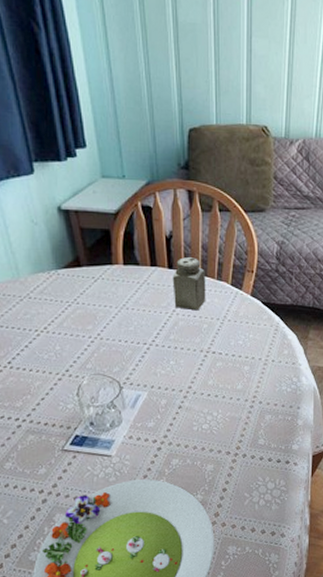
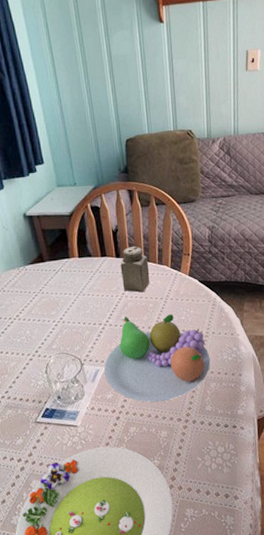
fruit bowl: none [146,336,267,434] -> present [104,315,211,403]

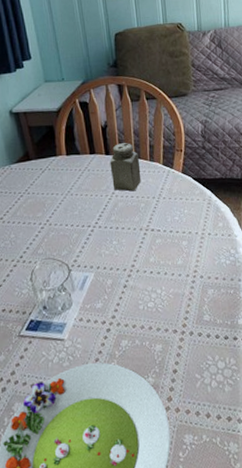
fruit bowl: present [104,315,211,403] -> none [93,215,207,312]

